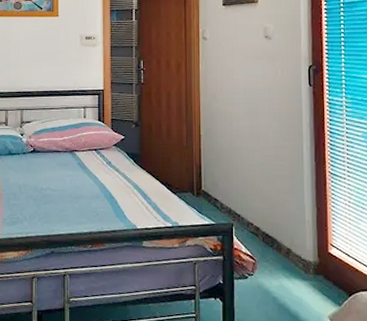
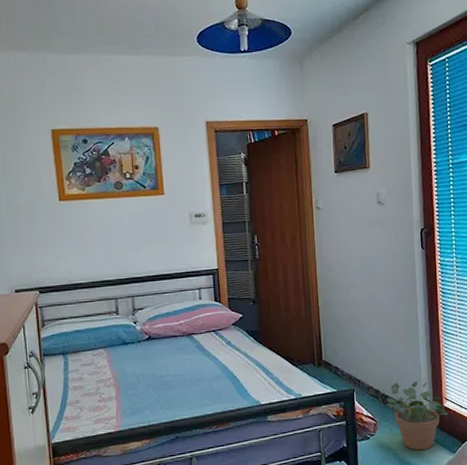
potted plant: none [266,221,334,299] -> present [386,380,449,451]

